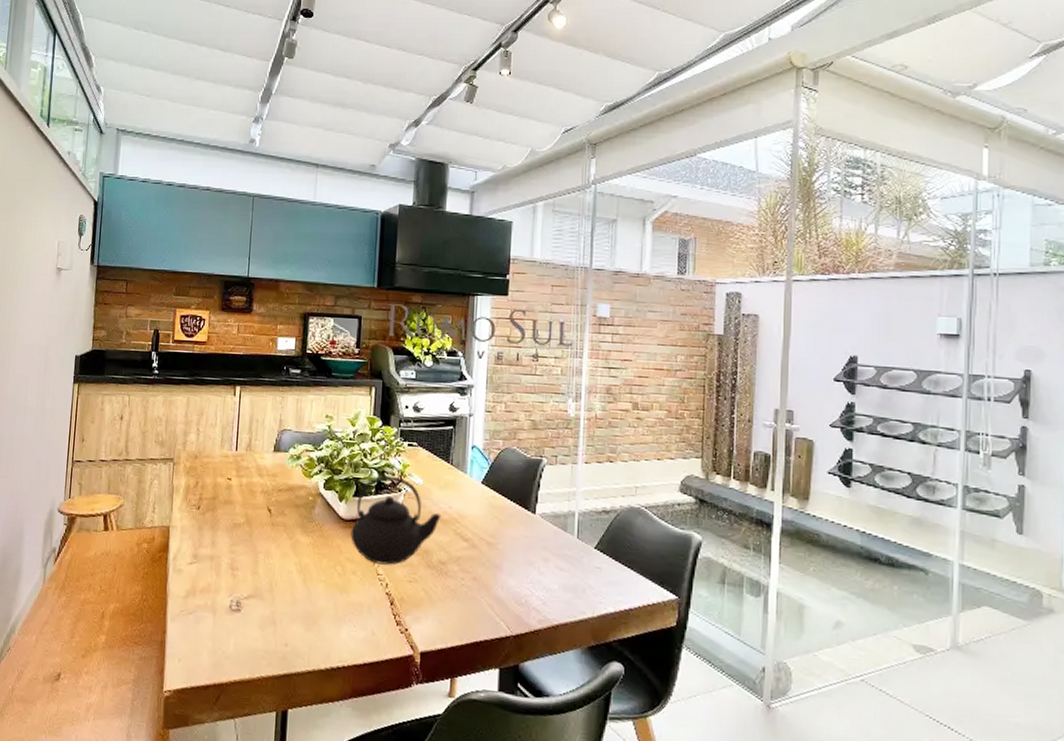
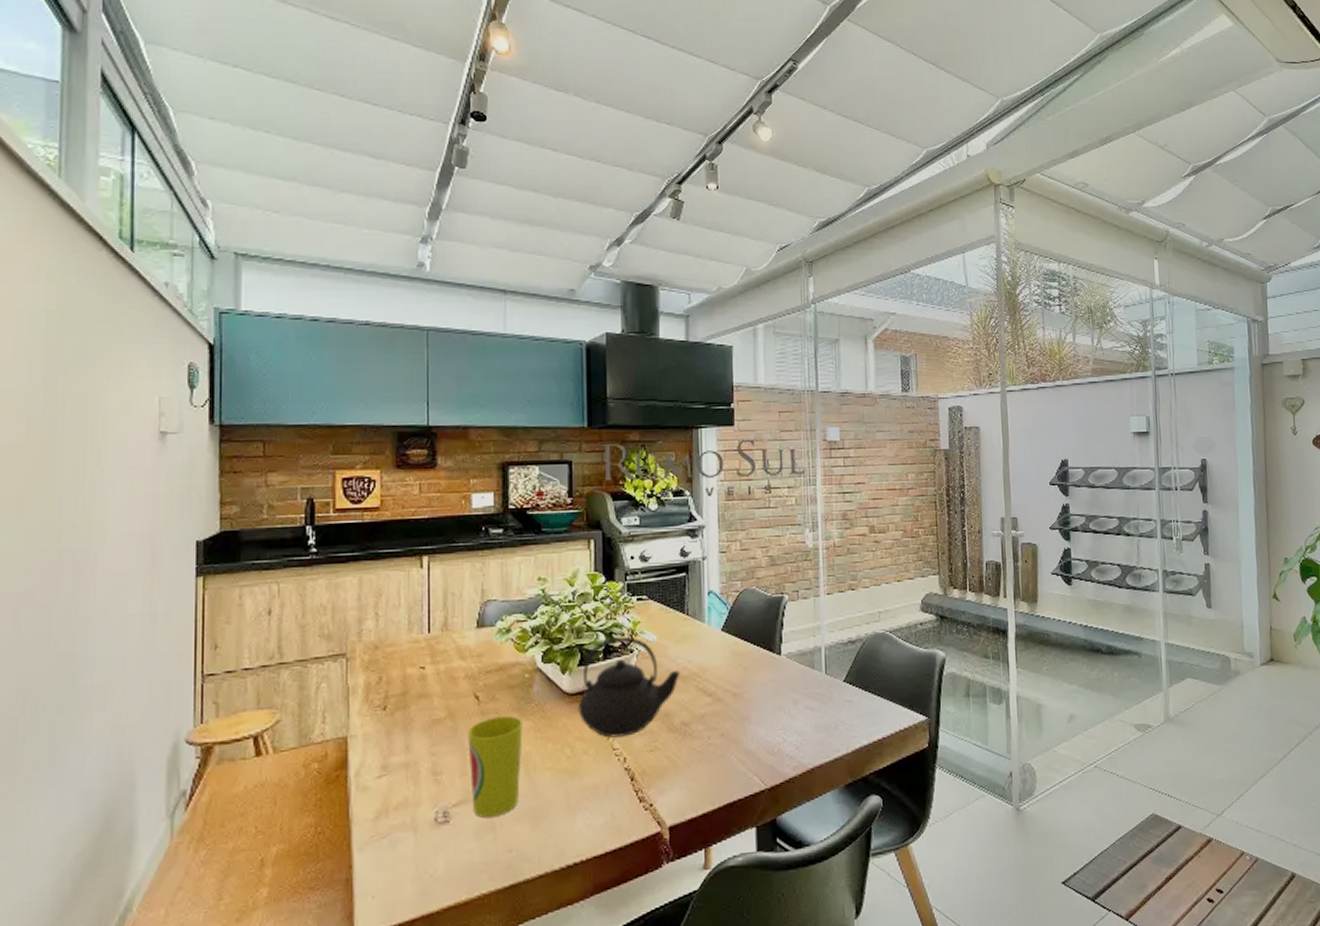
cup: none [259,529,304,614] -> present [468,715,523,819]

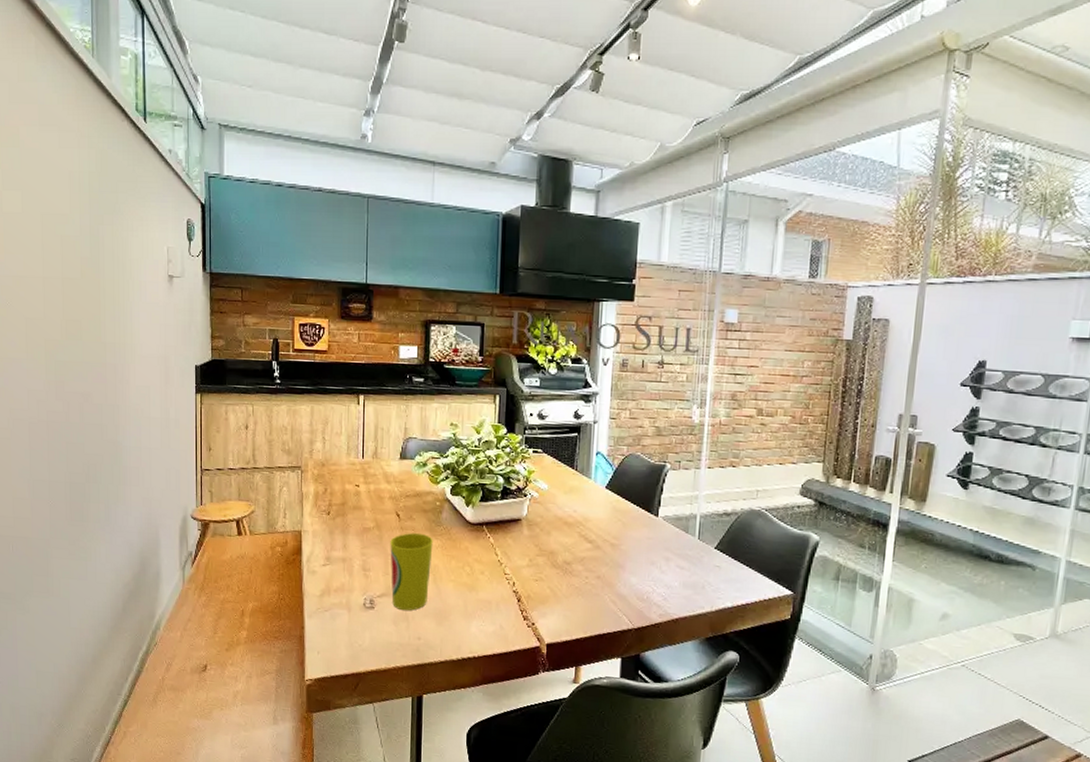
teapot: present [578,636,681,738] -> none [478,481,566,565]

